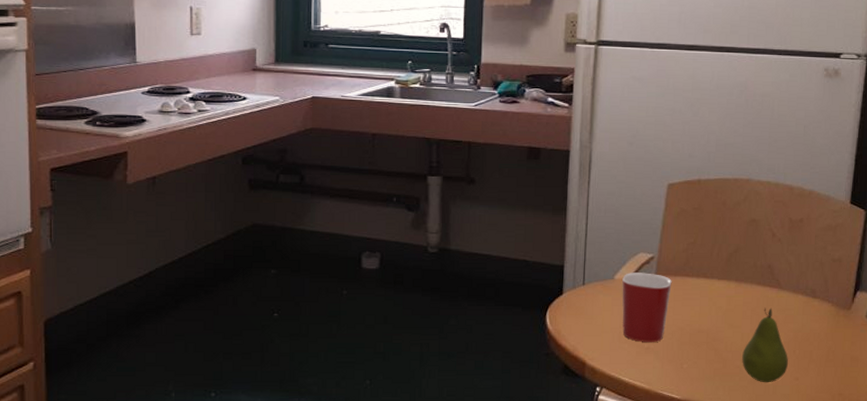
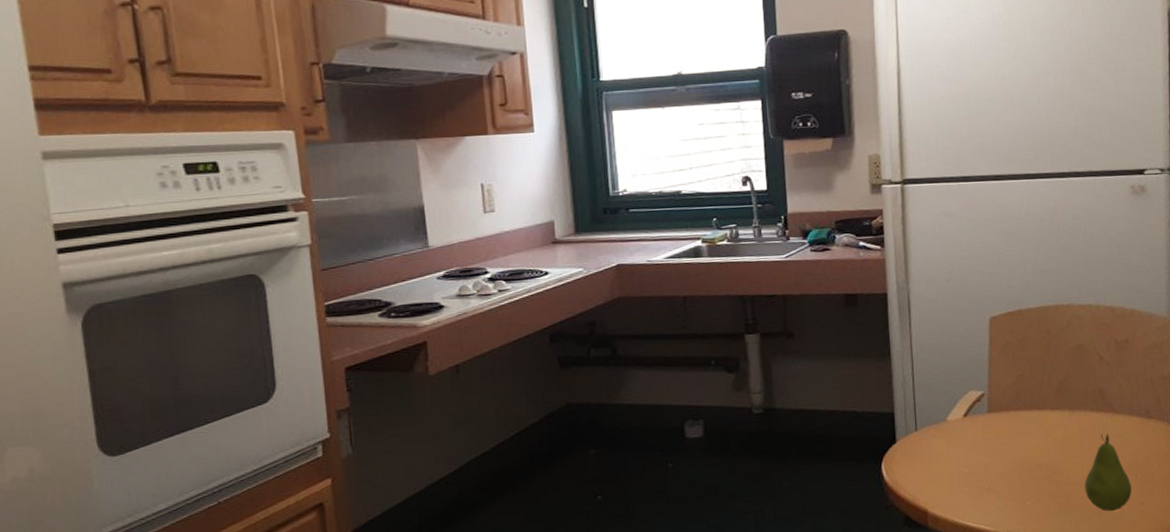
mug: present [622,272,672,342] -> none [955,411,1006,483]

